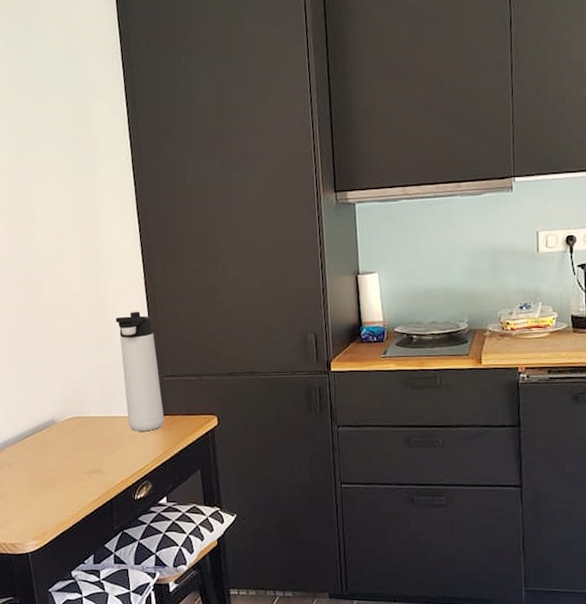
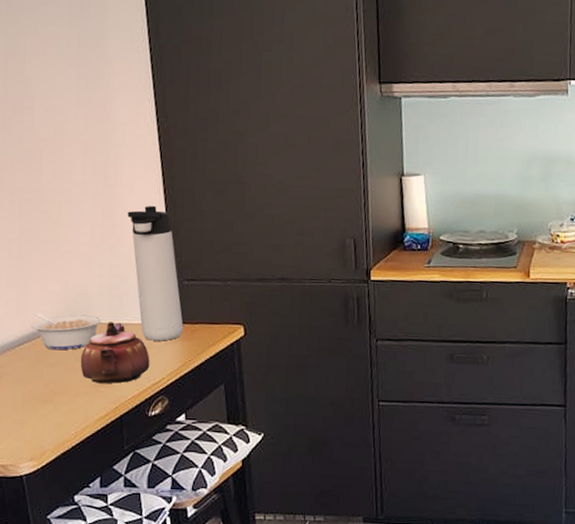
legume: none [35,409,95,442] -> present [31,313,102,351]
teapot: none [76,414,136,471] -> present [80,321,150,384]

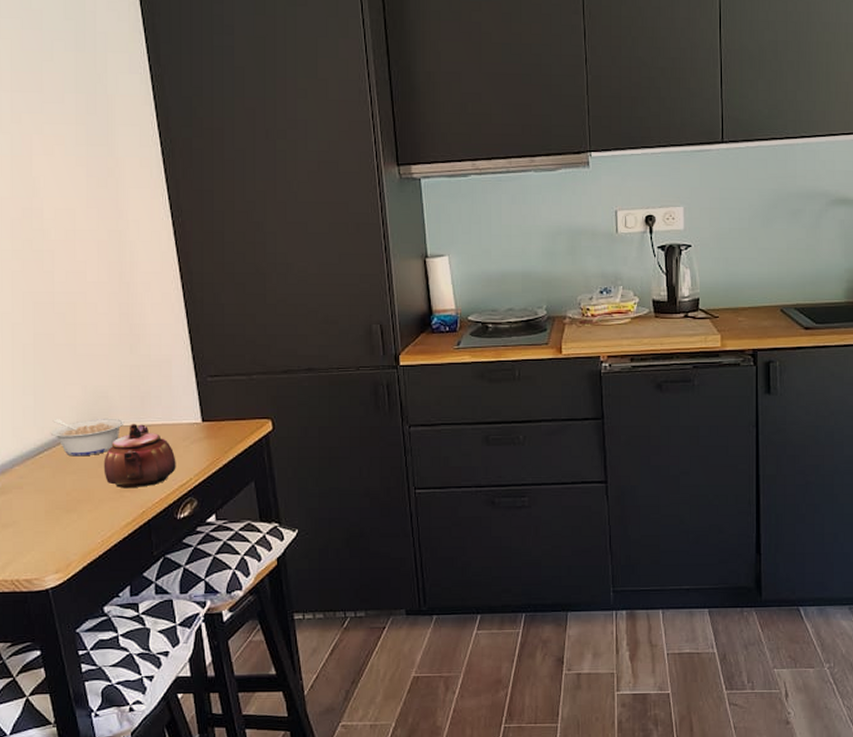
thermos bottle: present [127,205,183,341] -> none [145,302,209,441]

